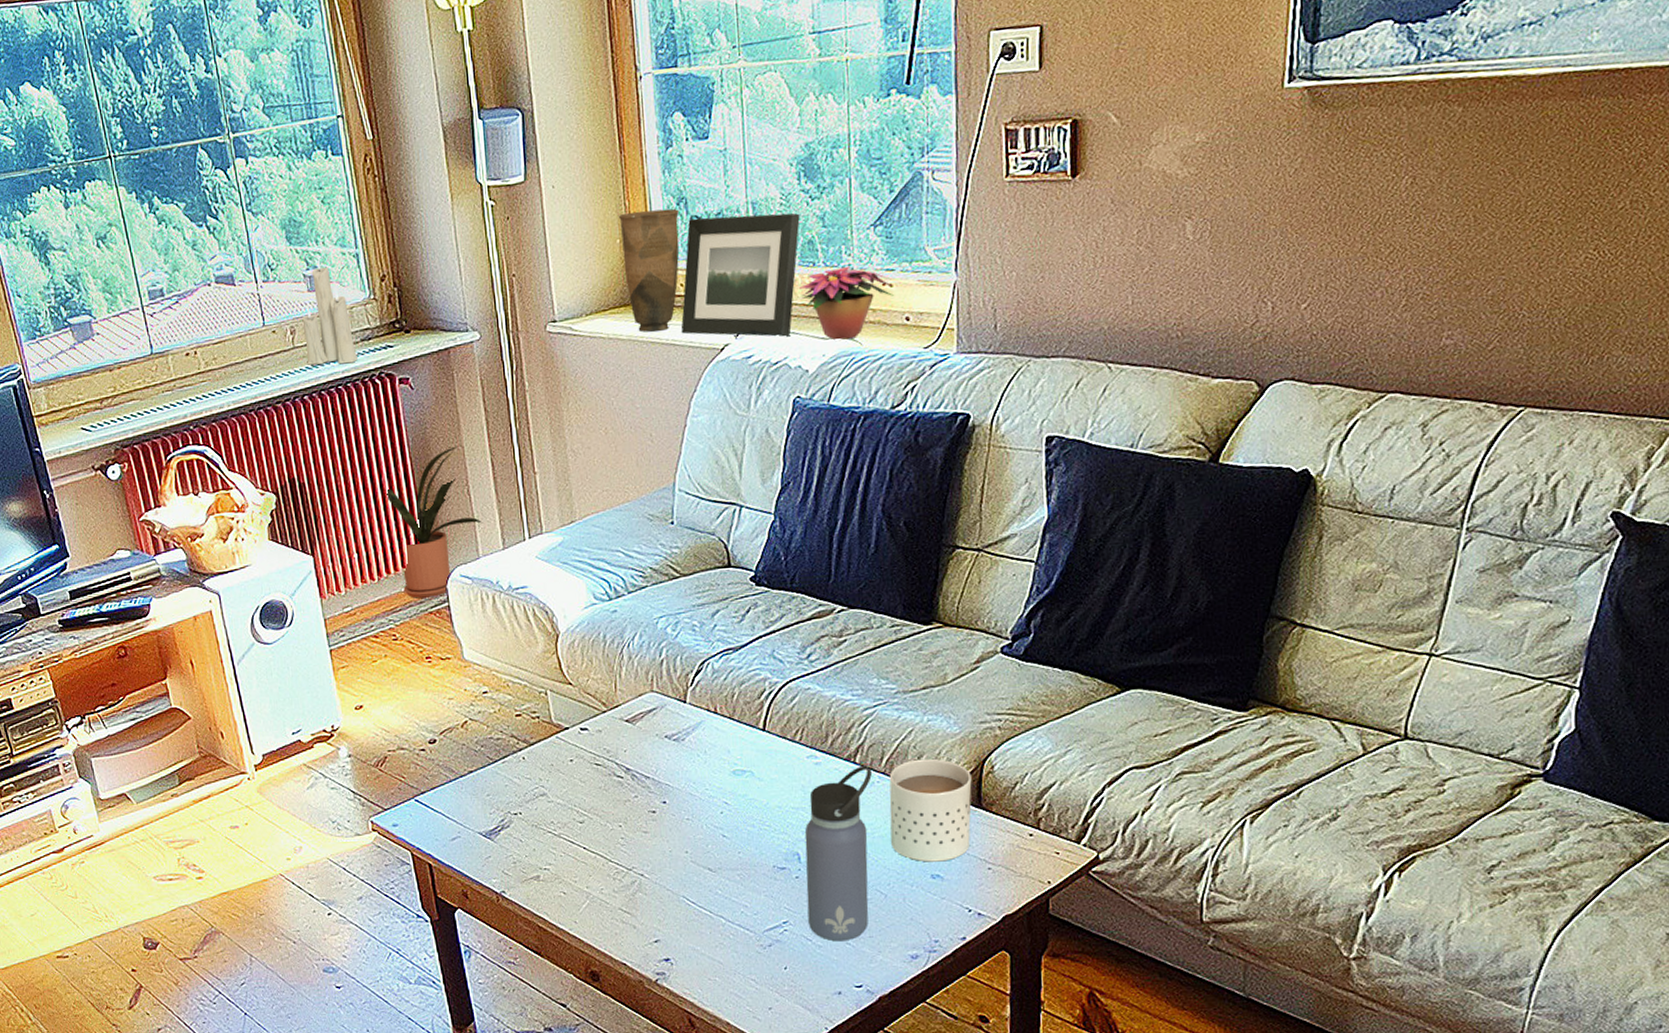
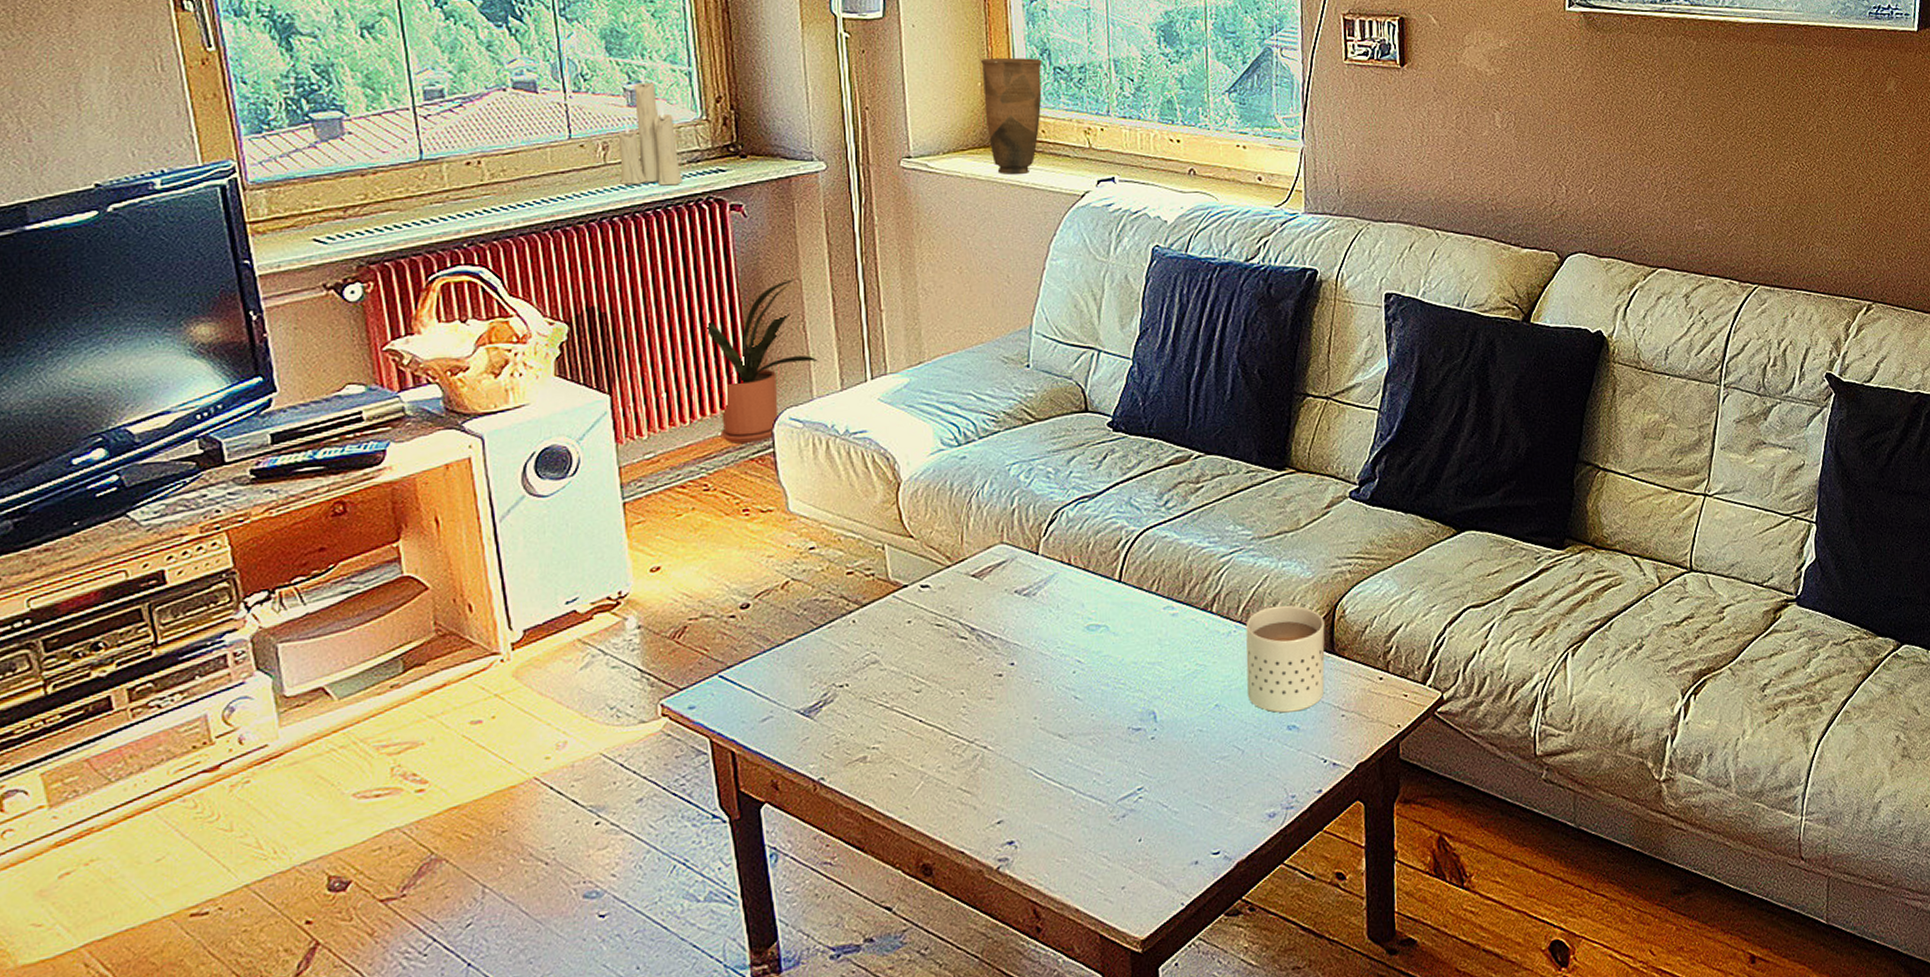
picture frame: present [680,213,800,337] -> none [1041,69,1160,188]
flower arrangement: present [798,266,894,341] -> none [1158,126,1247,194]
water bottle: present [804,765,873,942] -> none [1161,614,1230,806]

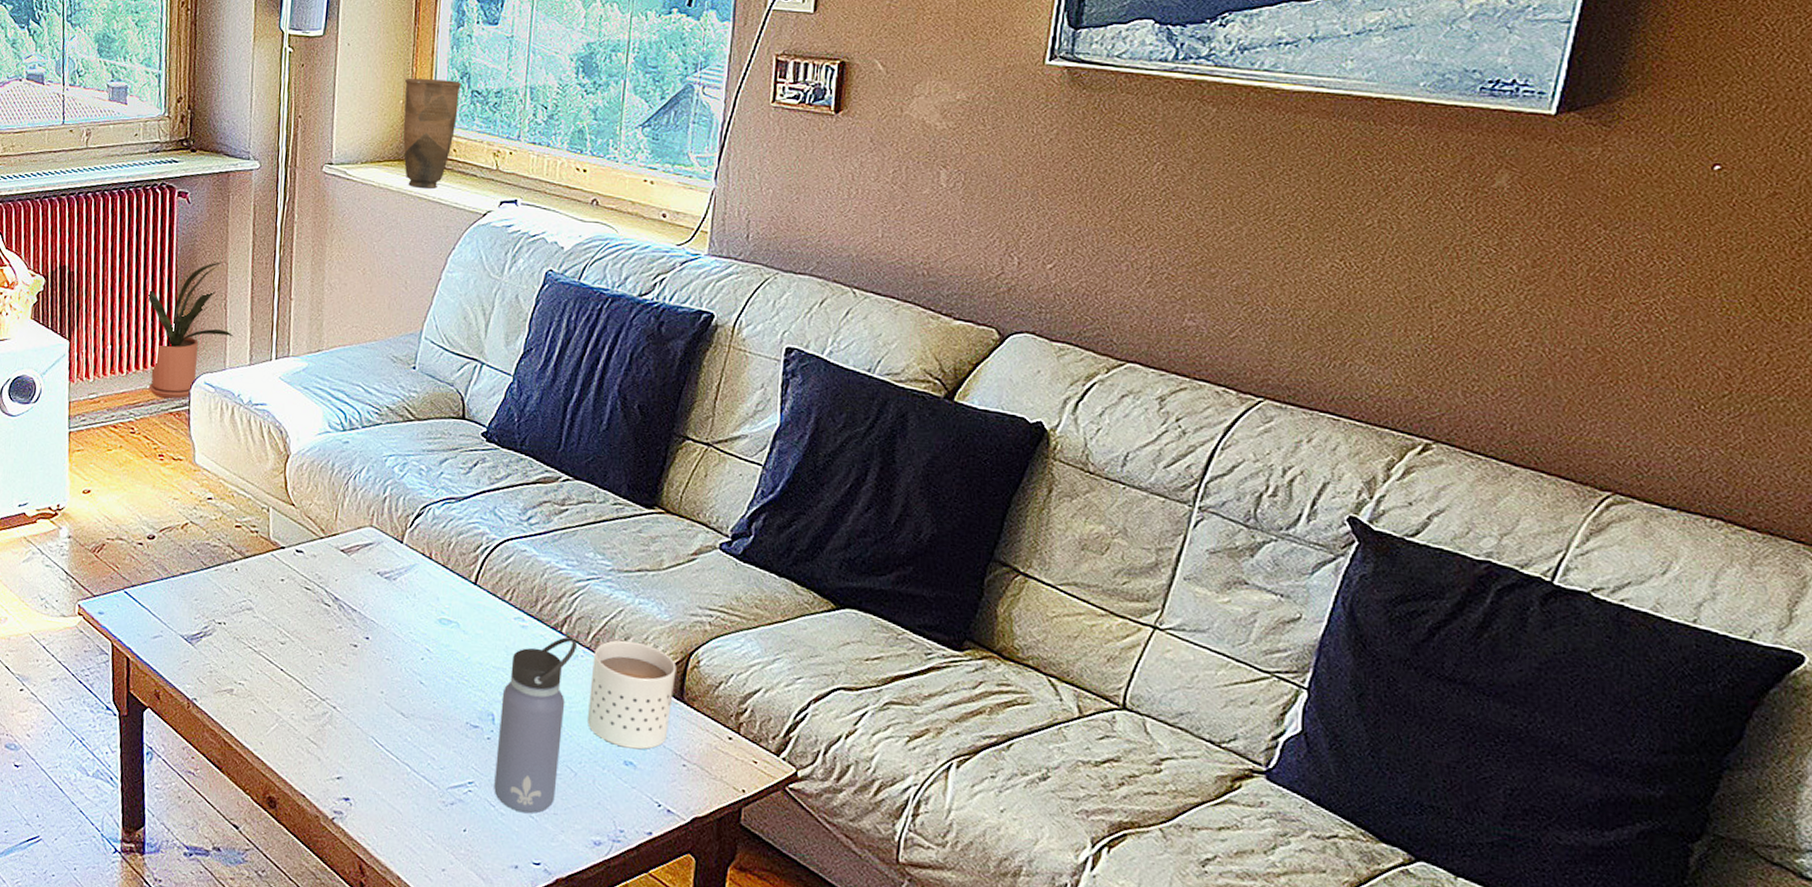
candle: present [618,71,682,186] -> none [96,71,144,171]
water bottle: none [1161,614,1230,806] -> present [494,636,578,814]

